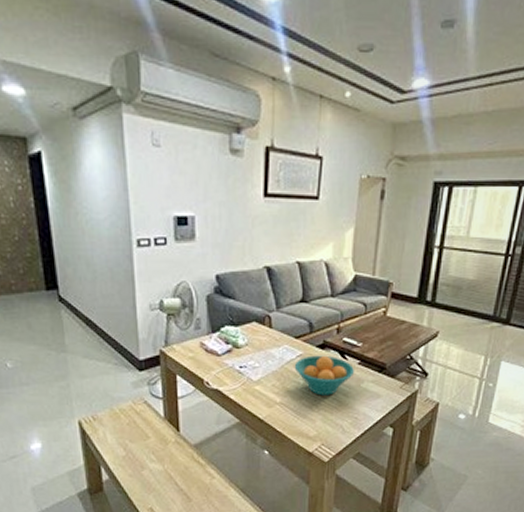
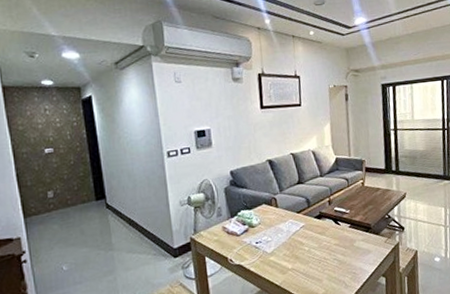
fruit bowl: present [294,355,355,396] -> none [299,224,348,258]

